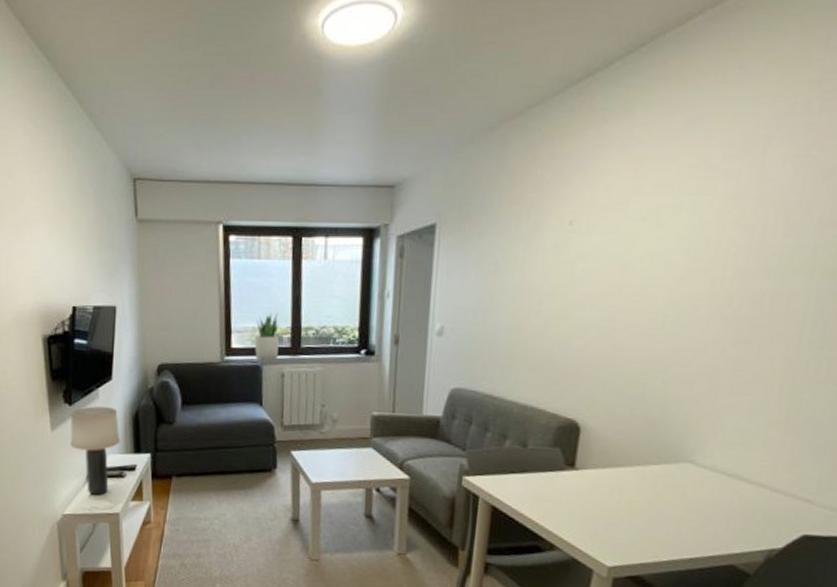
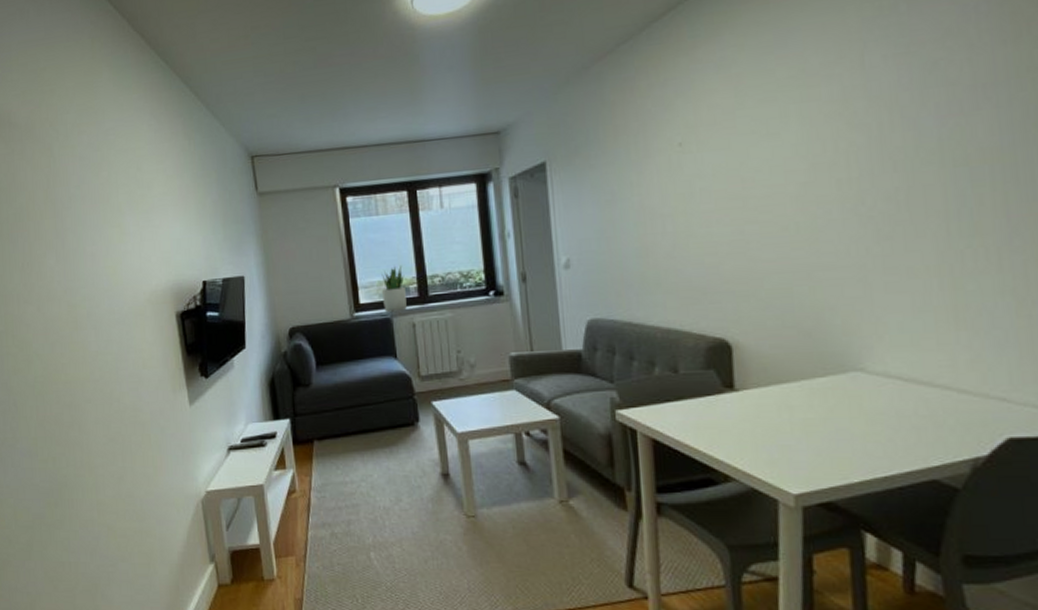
table lamp: present [70,406,120,495] -> none [207,376,258,468]

